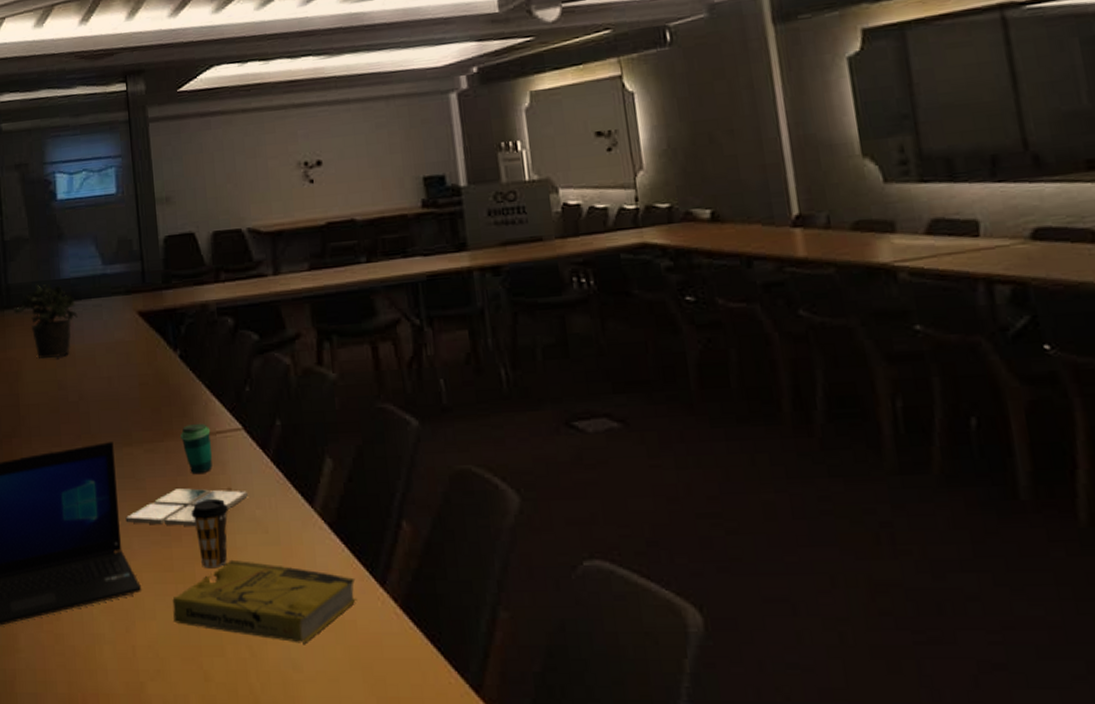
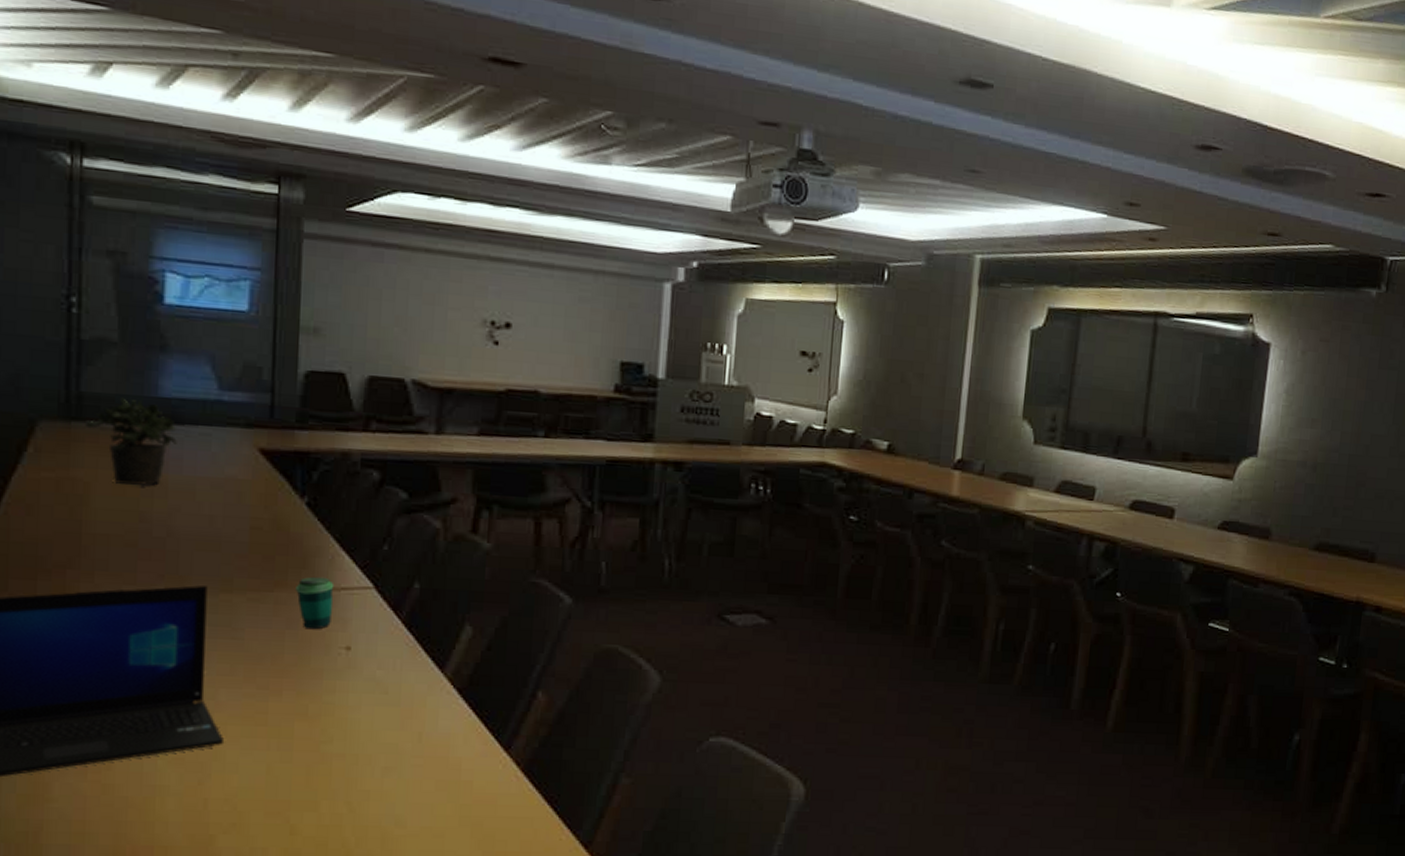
drink coaster: present [125,488,248,527] -> none [213,642,369,682]
book: present [172,559,358,643] -> none [259,717,479,801]
coffee cup: present [191,499,228,569] -> none [297,656,344,725]

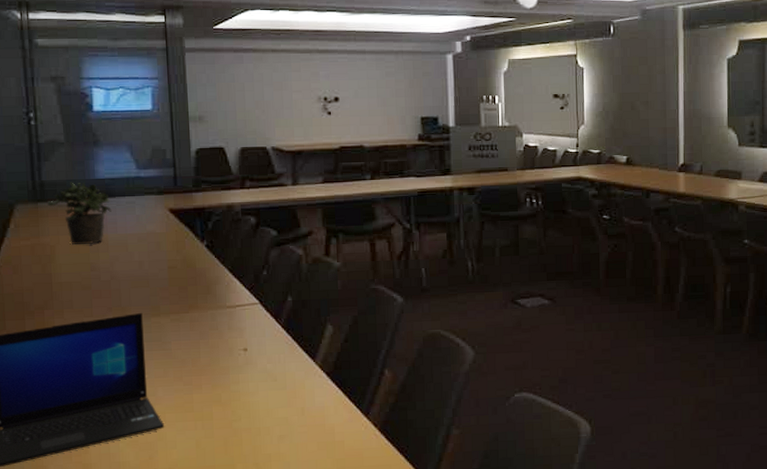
cup: present [296,576,335,630] -> none [204,298,232,338]

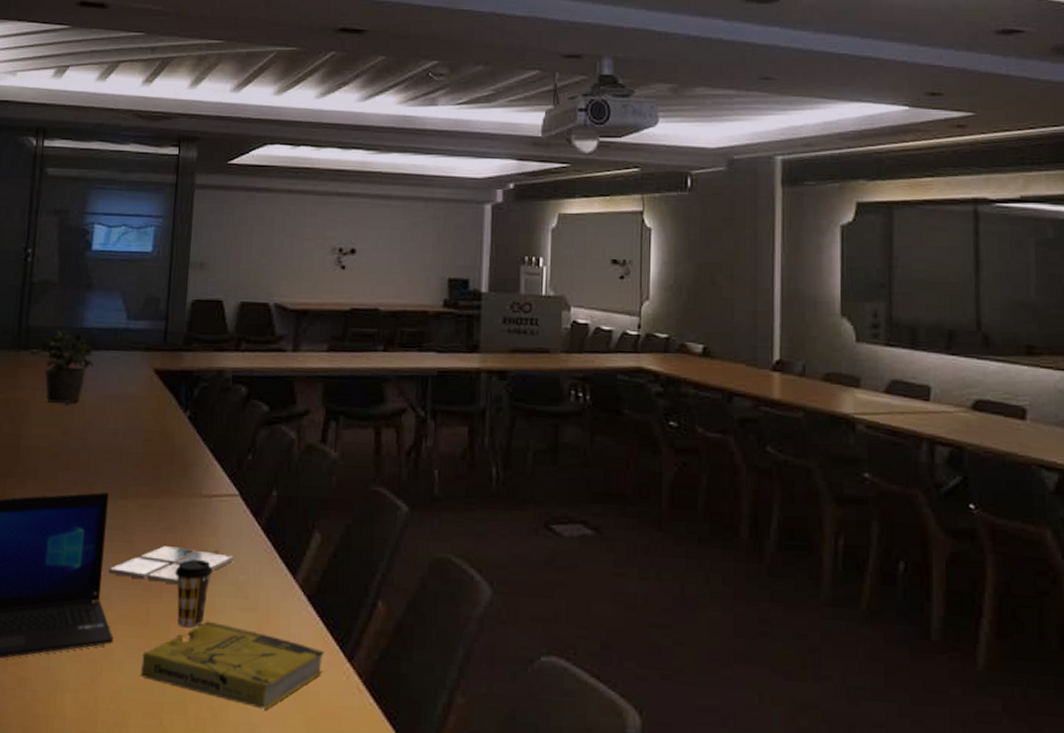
drink coaster: none [151,349,261,378] -> present [108,546,234,585]
book: none [191,401,346,460] -> present [139,620,325,710]
coffee cup: none [211,356,244,409] -> present [174,559,213,628]

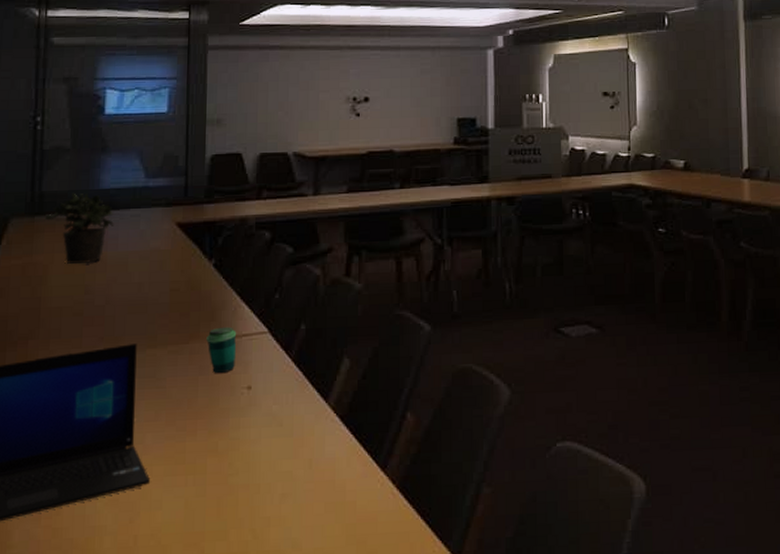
drink coaster: present [108,546,234,585] -> none [141,386,266,422]
book: present [139,620,325,710] -> none [179,451,360,525]
coffee cup: present [174,559,213,628] -> none [208,396,246,460]
cup: none [177,484,208,535] -> present [206,326,237,374]

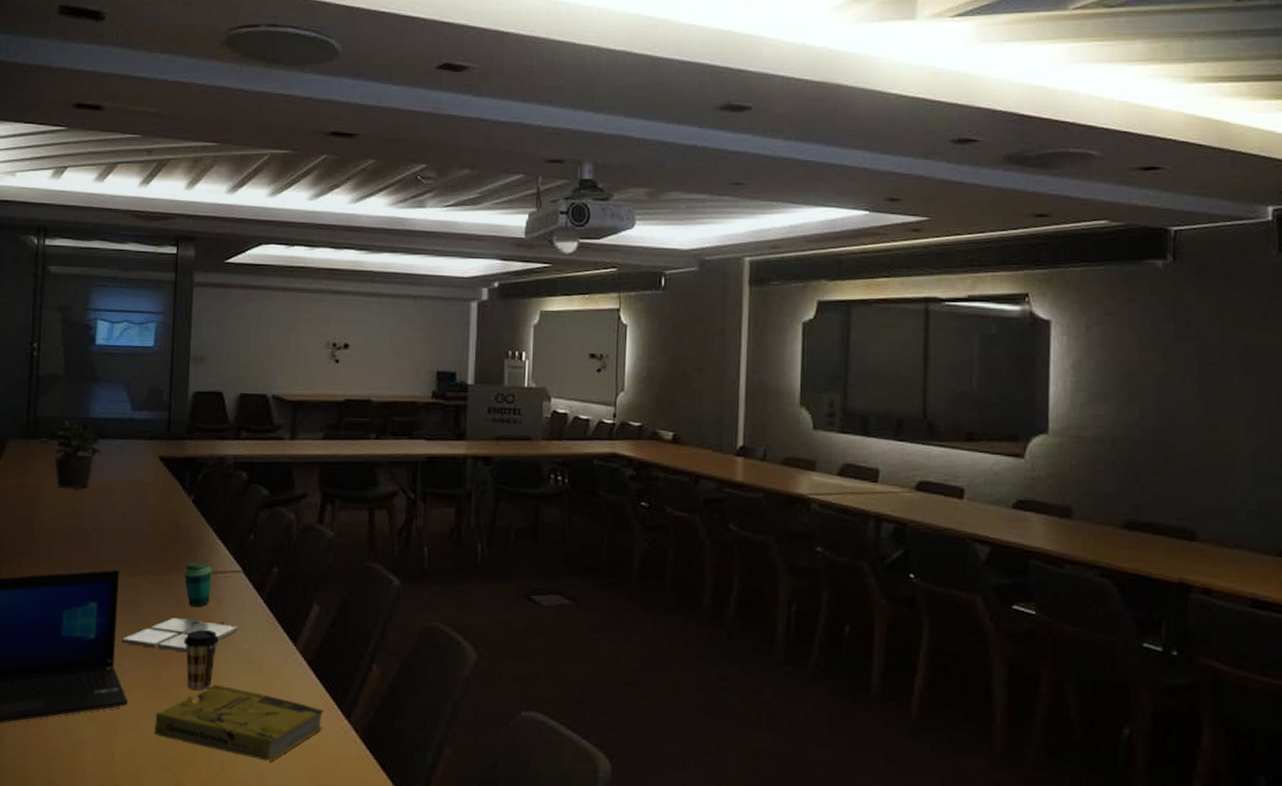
drink coaster: none [141,386,266,422] -> present [121,618,238,653]
book: none [179,451,360,525] -> present [153,684,325,762]
coffee cup: none [208,396,246,460] -> present [183,630,219,691]

